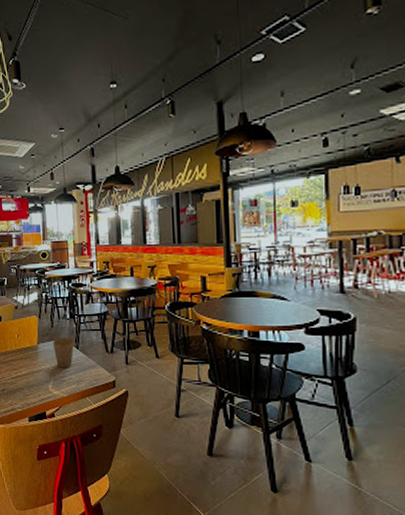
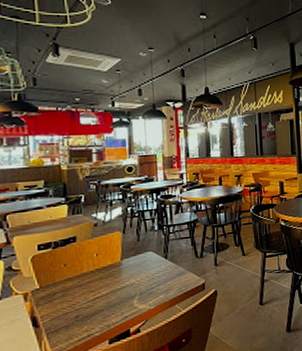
paper cup: present [52,337,74,368] -> none [138,248,163,281]

